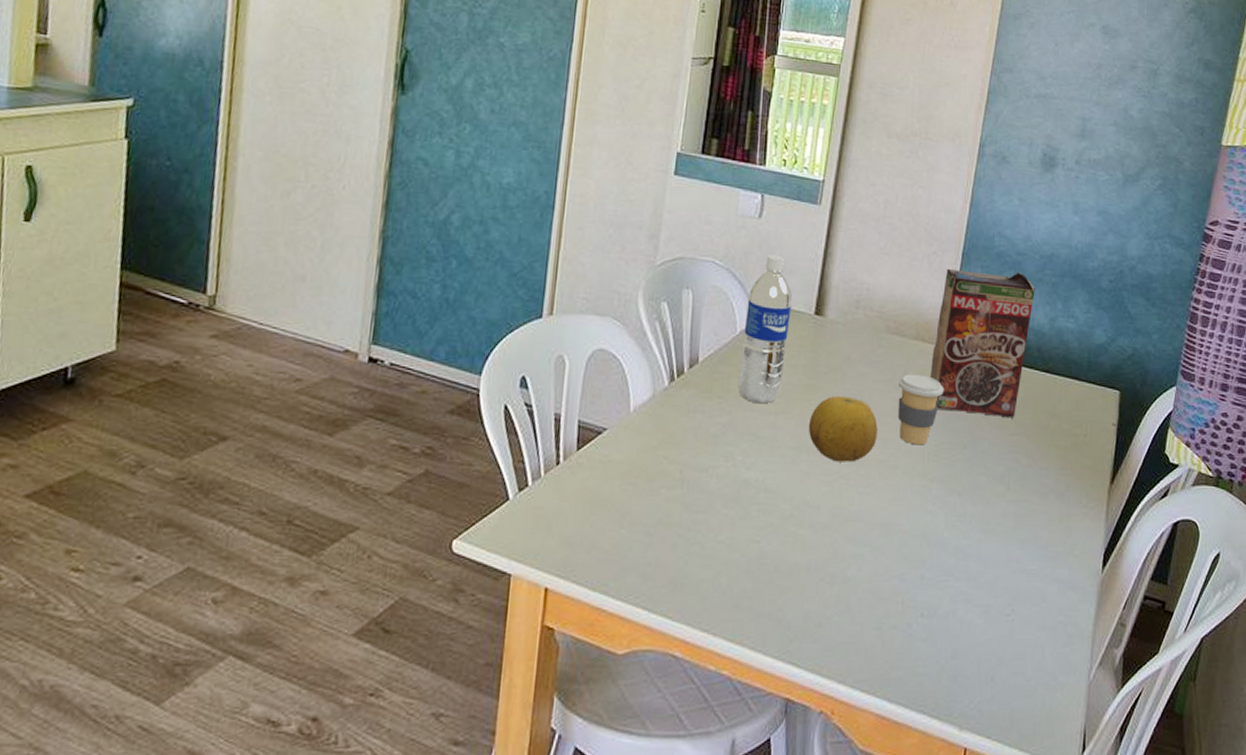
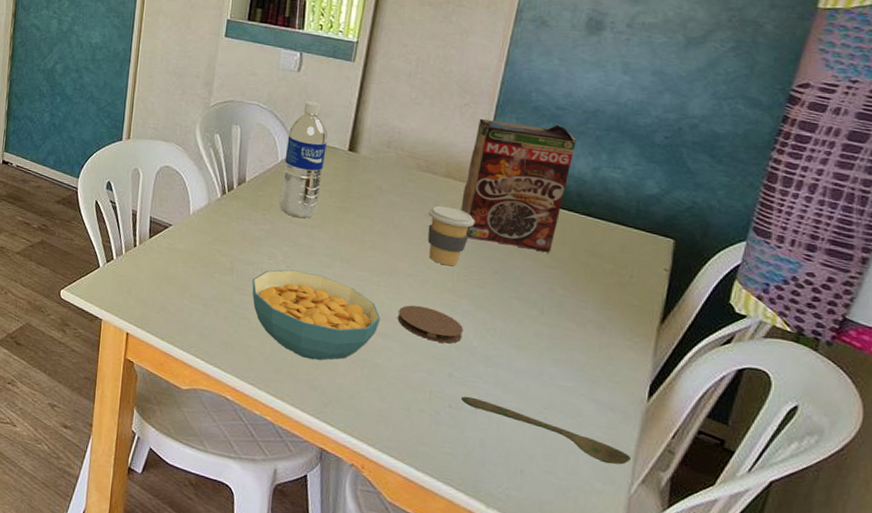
cereal bowl: none [706,471,851,585] -> present [252,269,381,361]
fruit: present [808,395,878,462] -> none [342,217,408,273]
coaster: none [868,497,934,539] -> present [397,305,463,344]
spoon: none [933,599,1089,651] -> present [461,396,630,465]

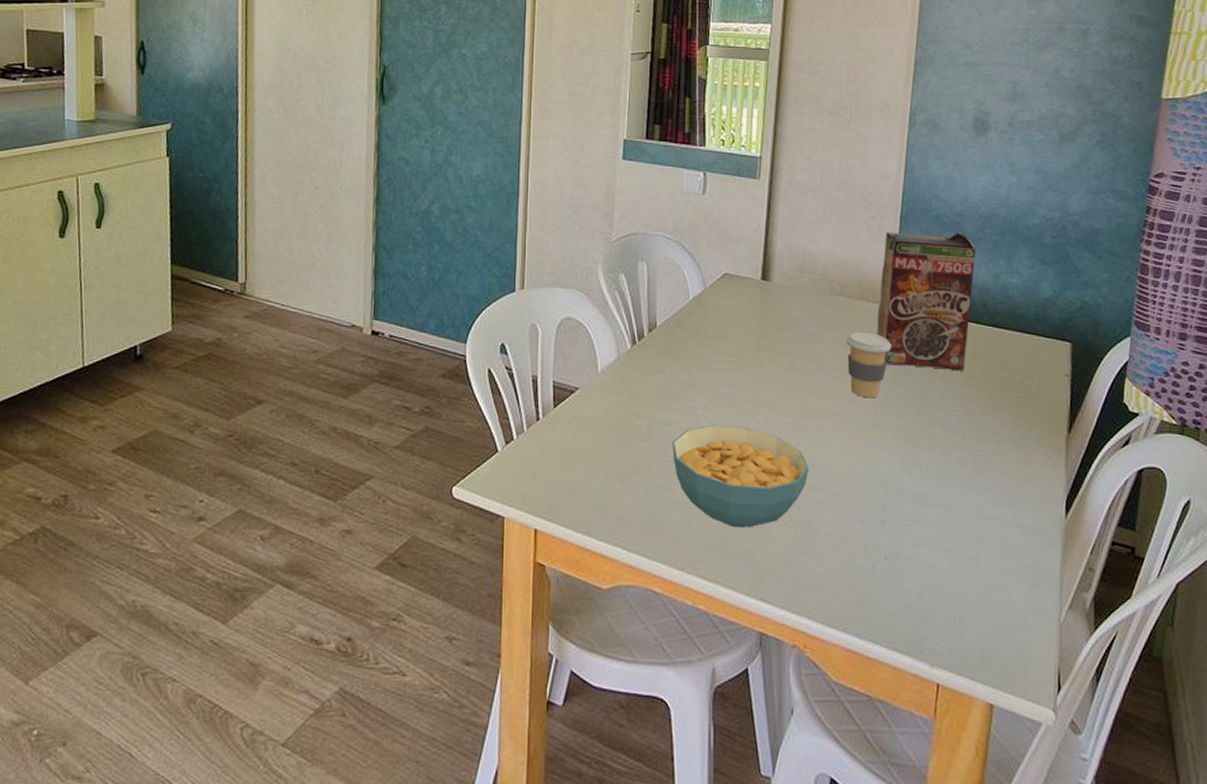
water bottle: present [280,101,328,219] -> none [695,227,739,363]
coaster: present [397,305,463,344] -> none [826,447,891,486]
spoon: present [461,396,630,465] -> none [896,543,1057,594]

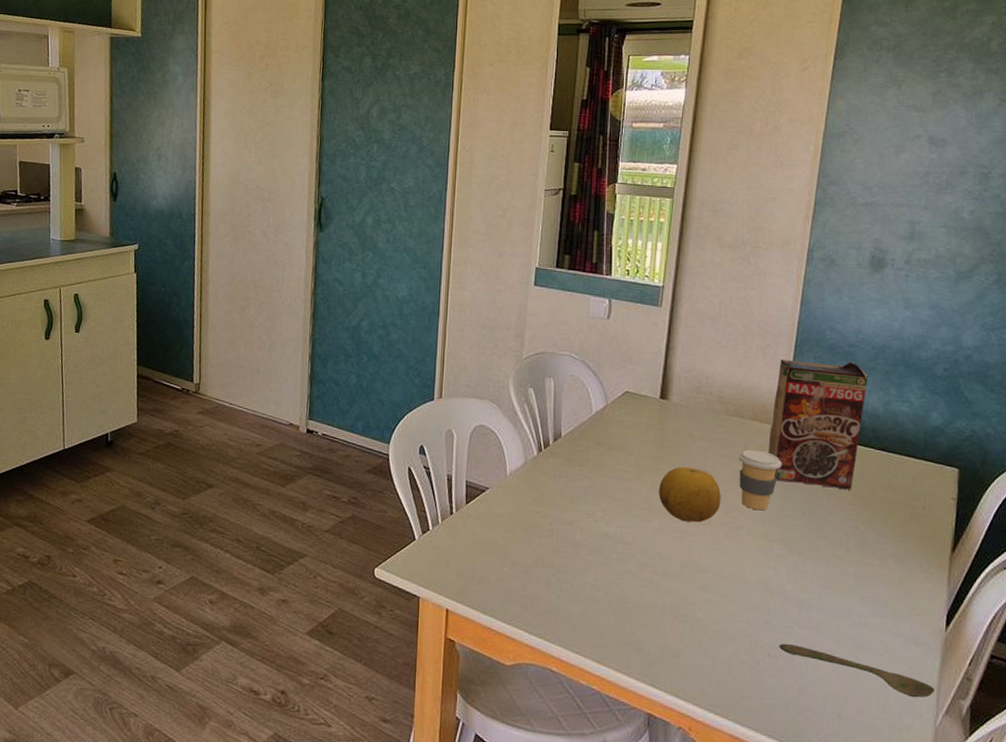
cereal bowl: present [673,424,810,528] -> none [573,526,700,621]
fruit: none [762,354,830,415] -> present [658,466,721,523]
spoon: none [896,543,1057,594] -> present [779,643,934,698]

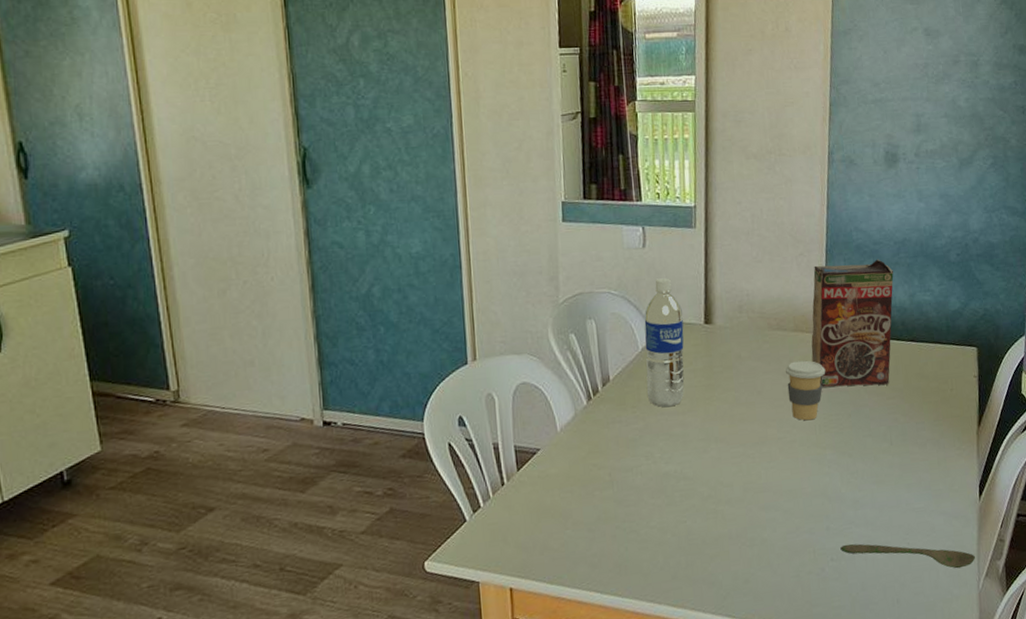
water bottle: none [596,349,639,472] -> present [644,278,684,408]
fruit: present [658,466,721,523] -> none [713,389,774,446]

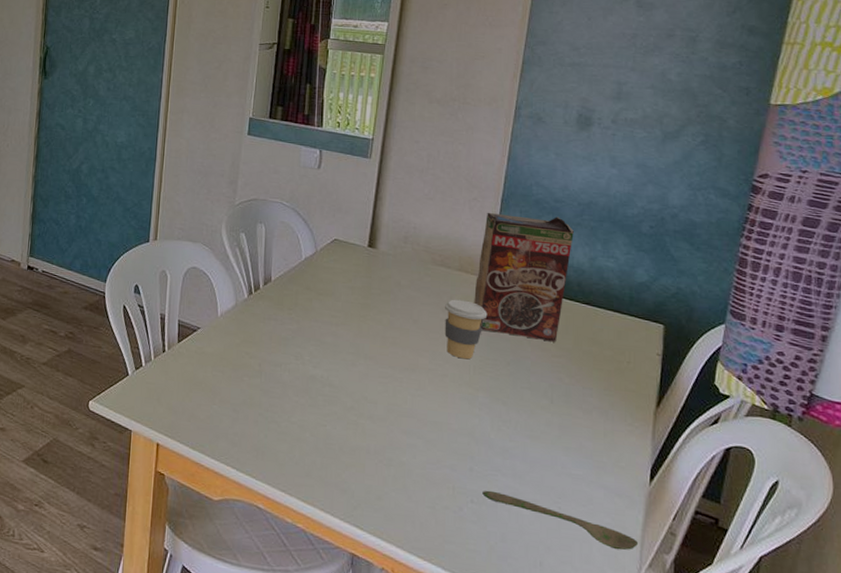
water bottle: present [644,278,684,408] -> none [305,198,348,317]

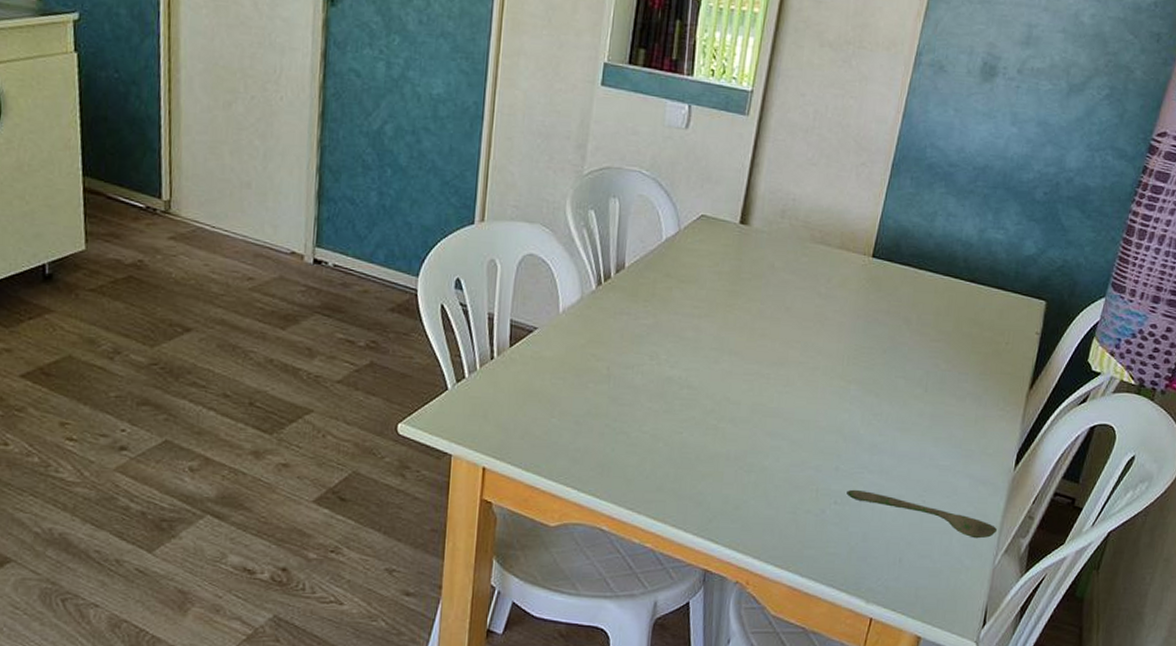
coffee cup: present [444,299,488,360] -> none [819,281,867,349]
cereal box: present [474,212,574,343] -> none [853,179,966,326]

